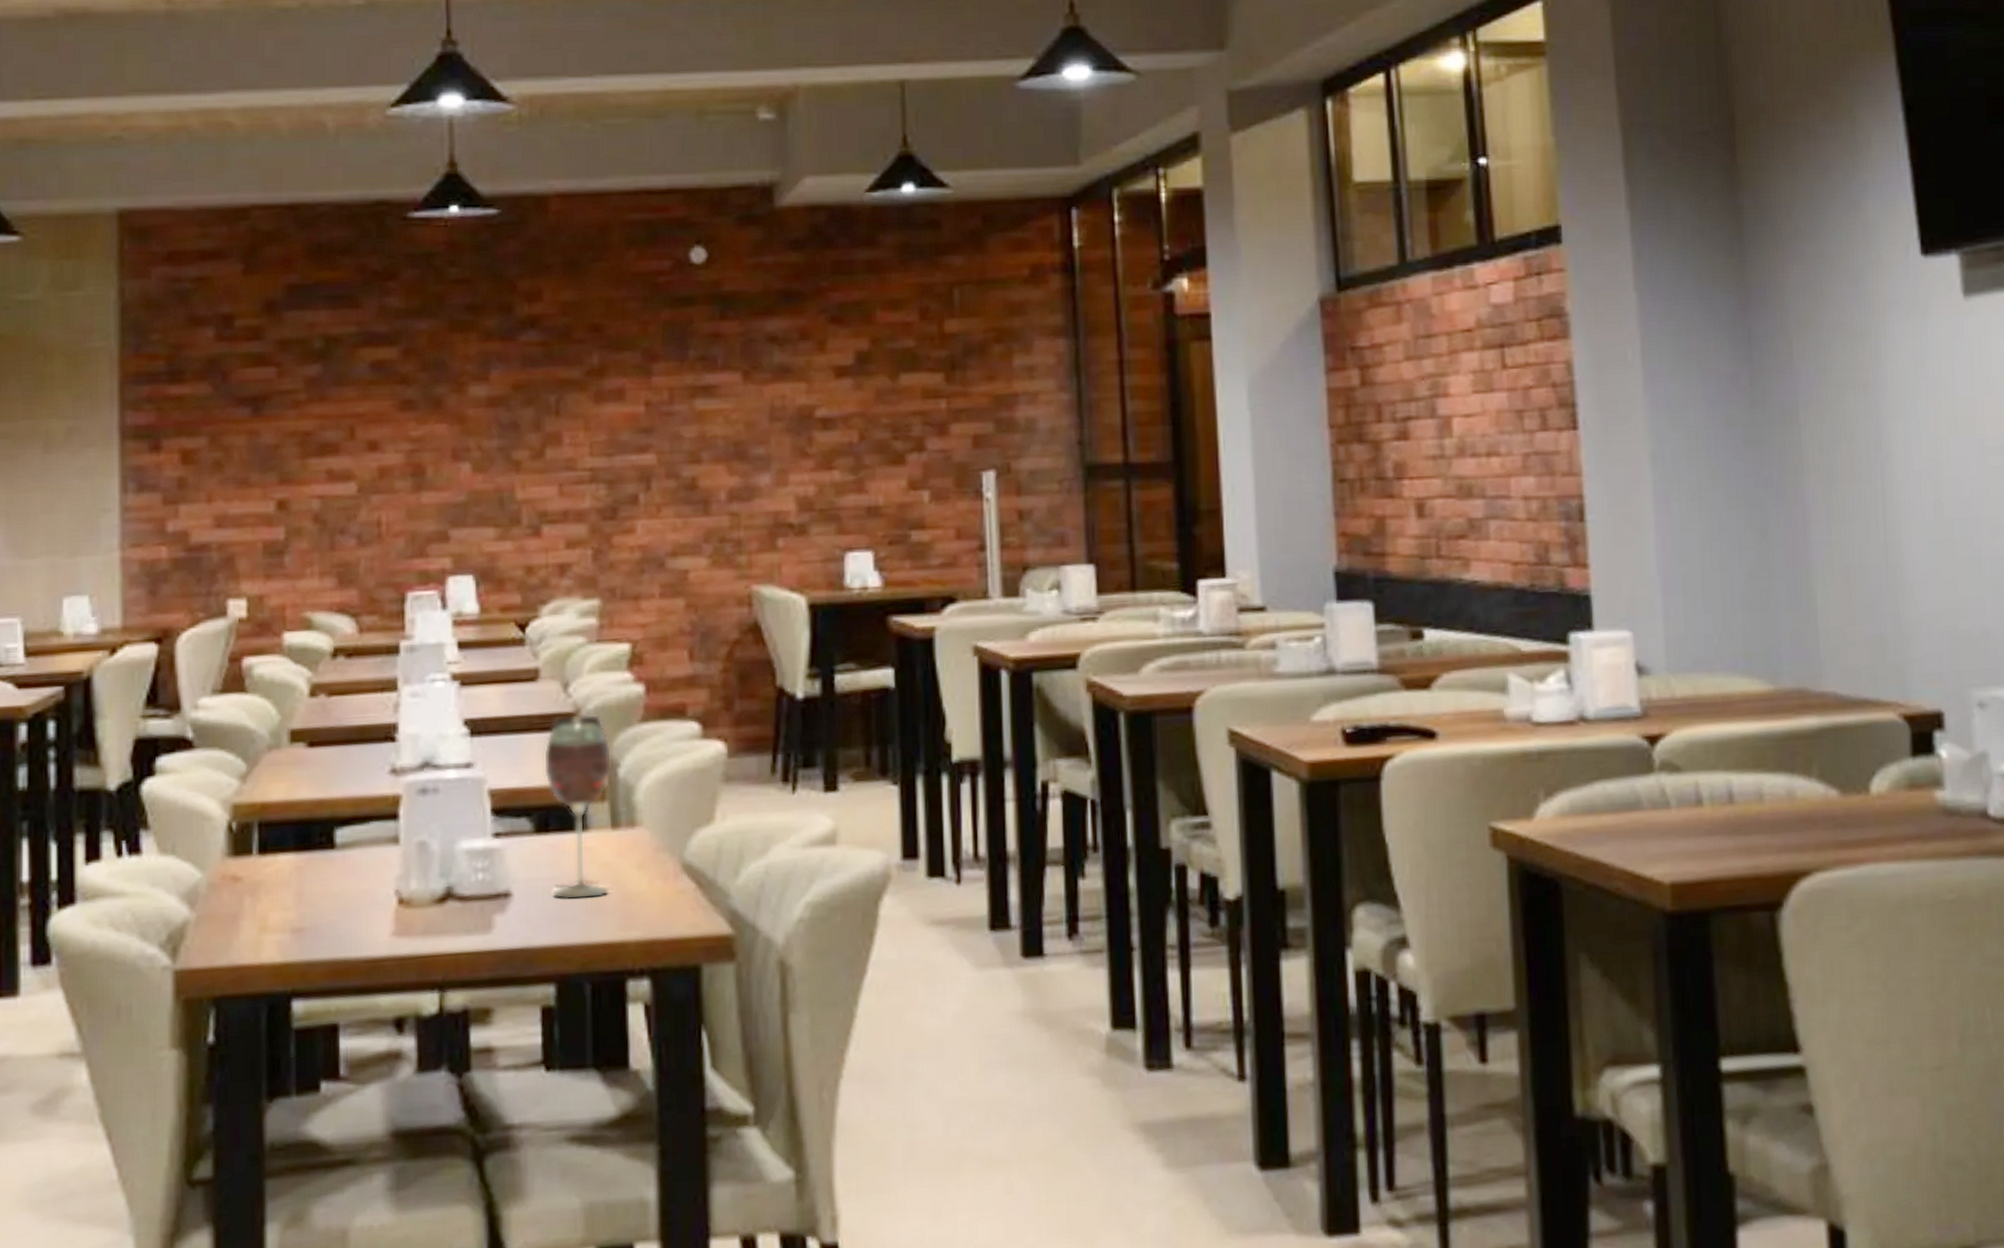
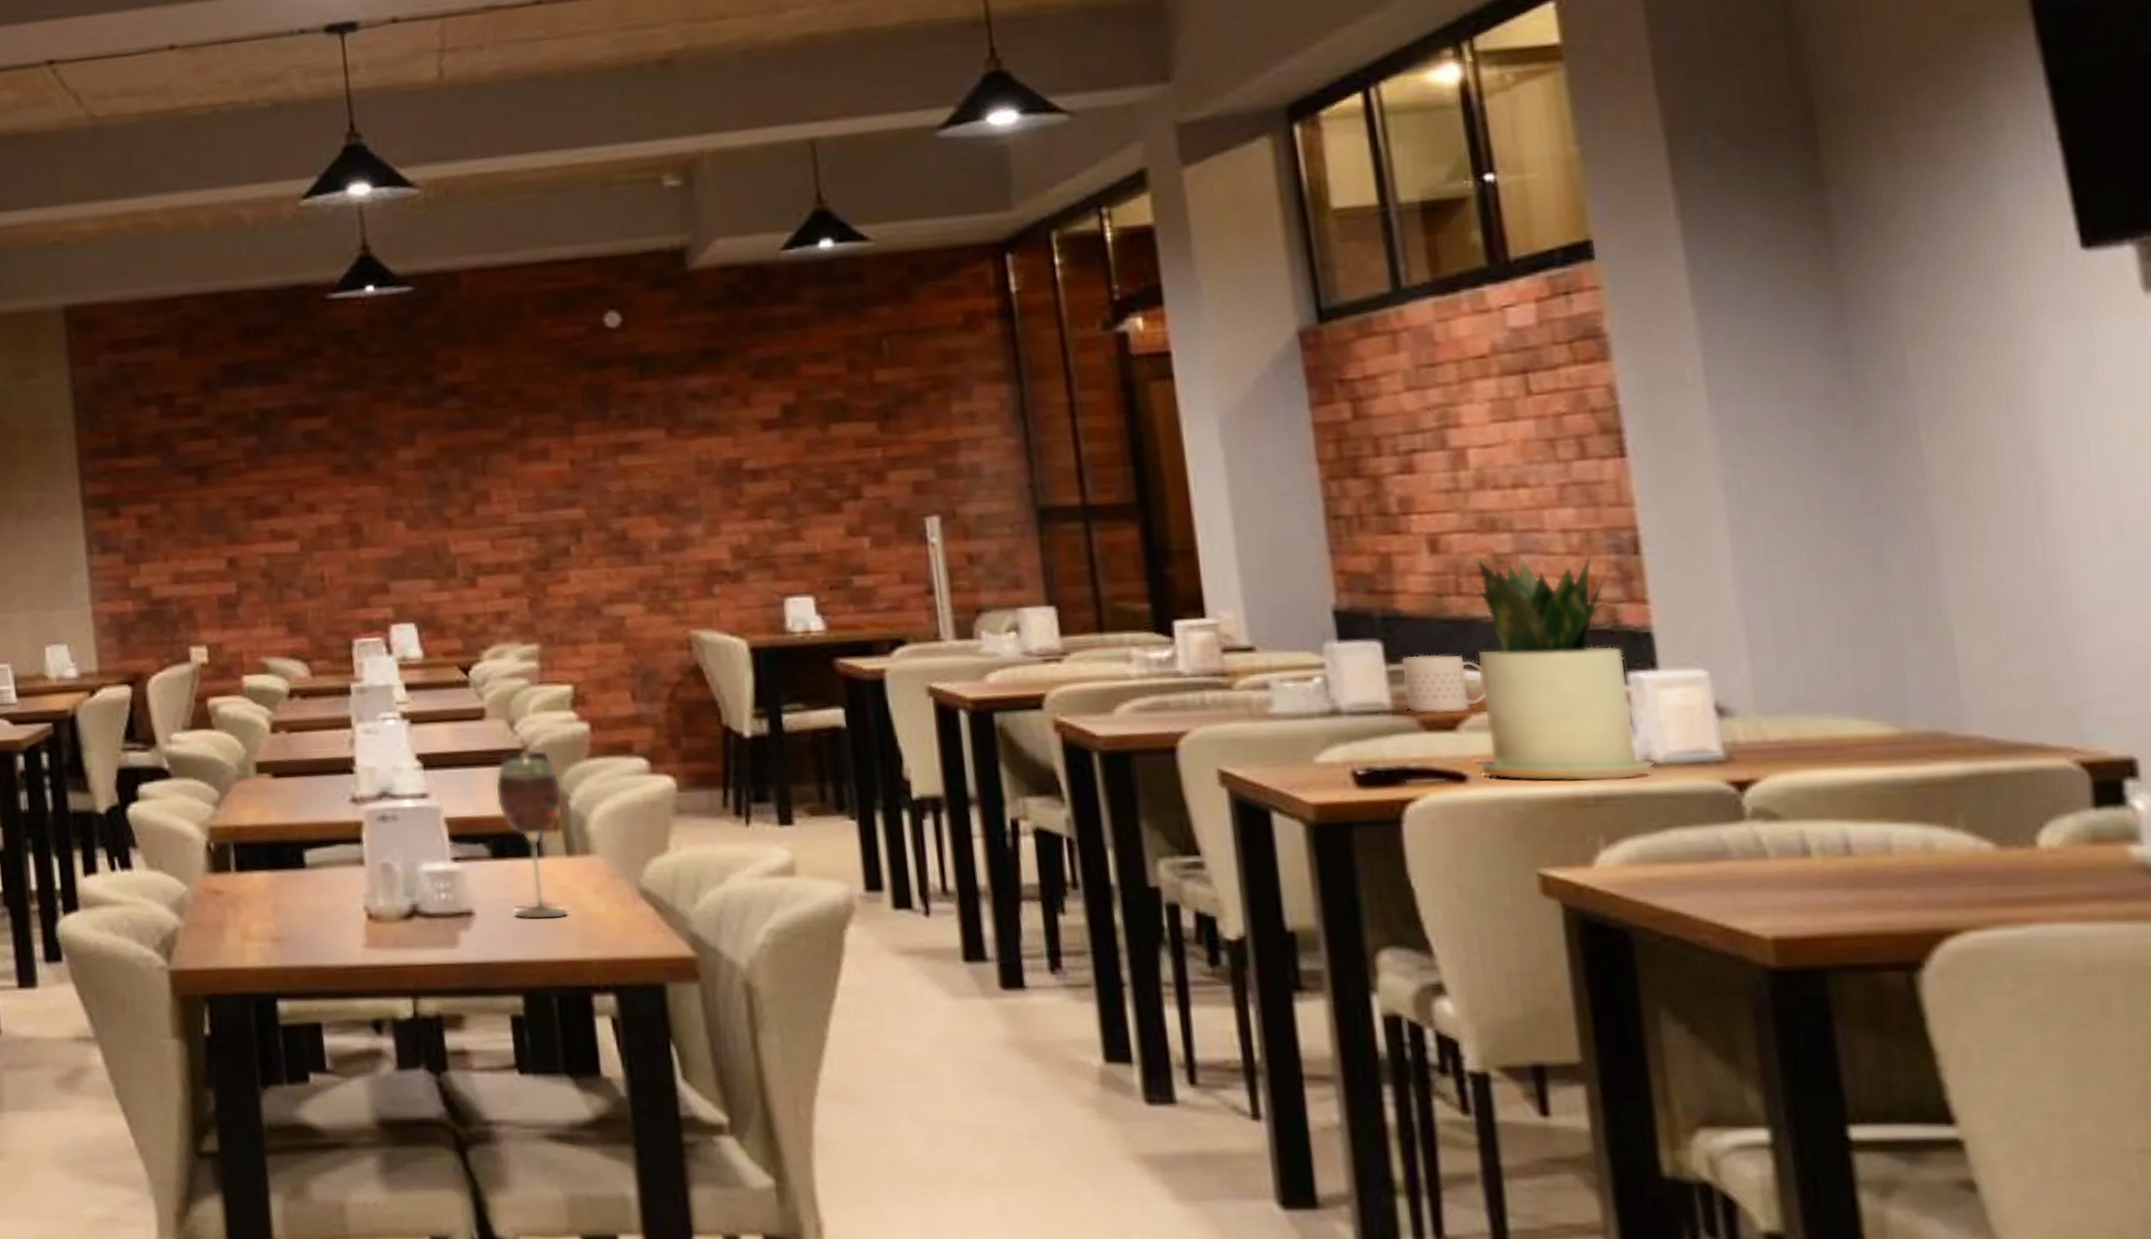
mug: none [1388,615,1455,673] -> present [1401,654,1485,714]
planter: none [1445,521,1586,737] -> present [1471,554,1654,781]

